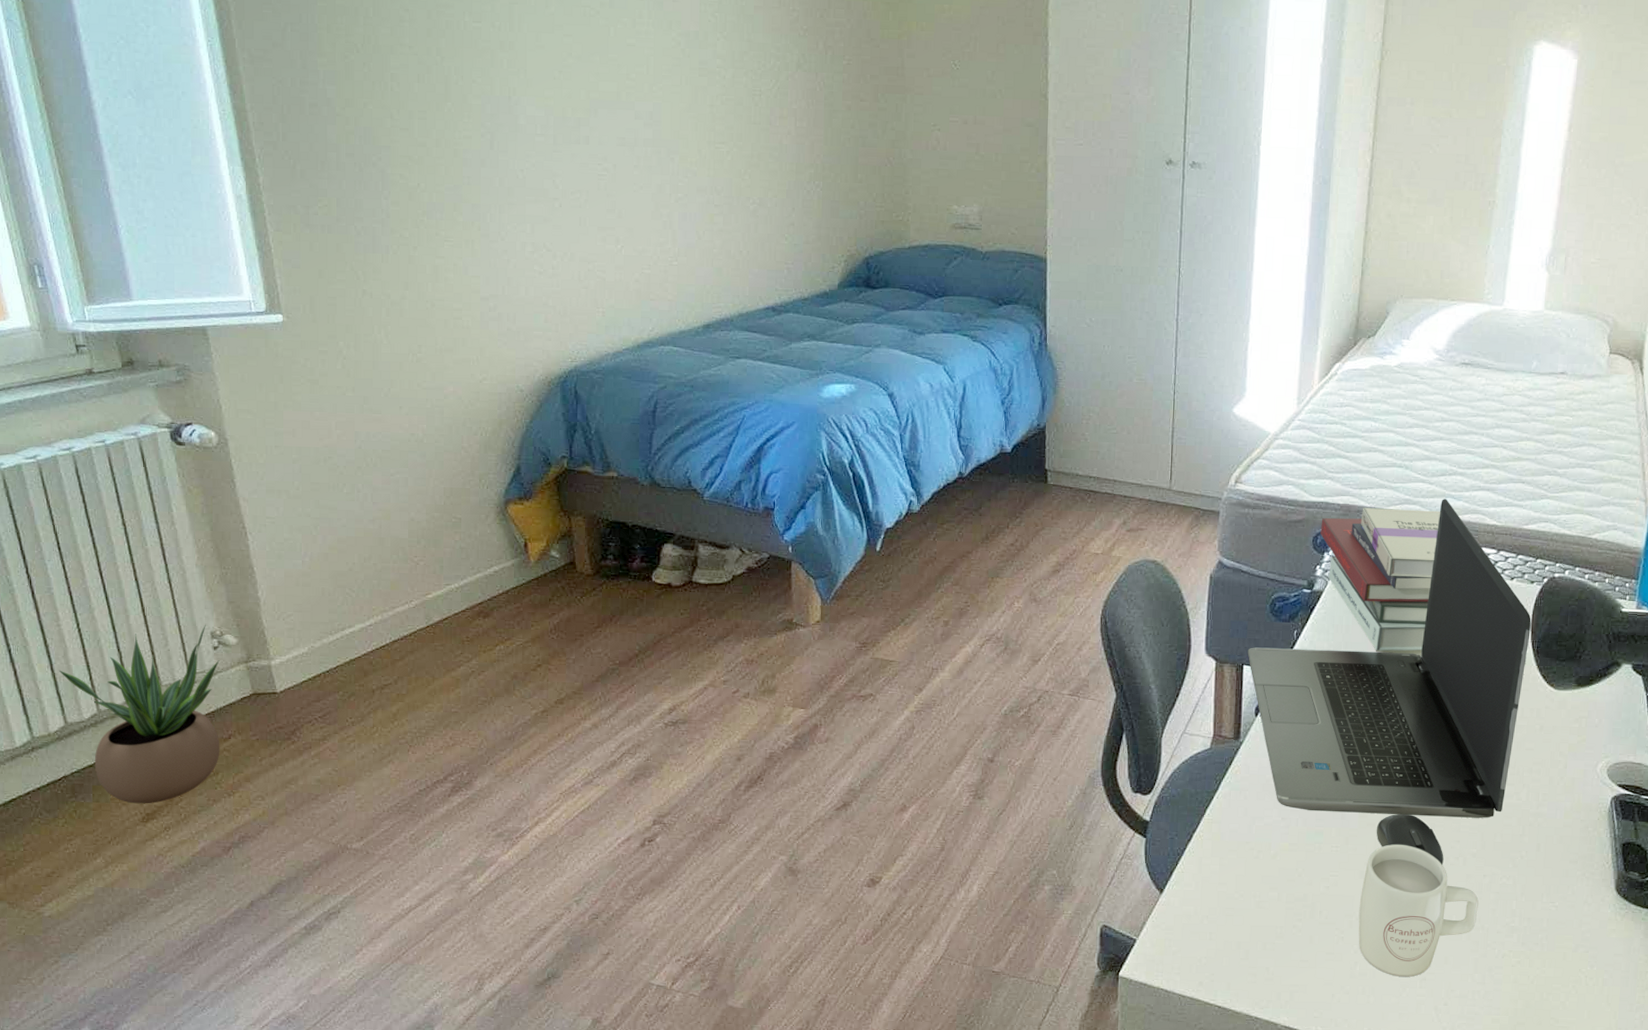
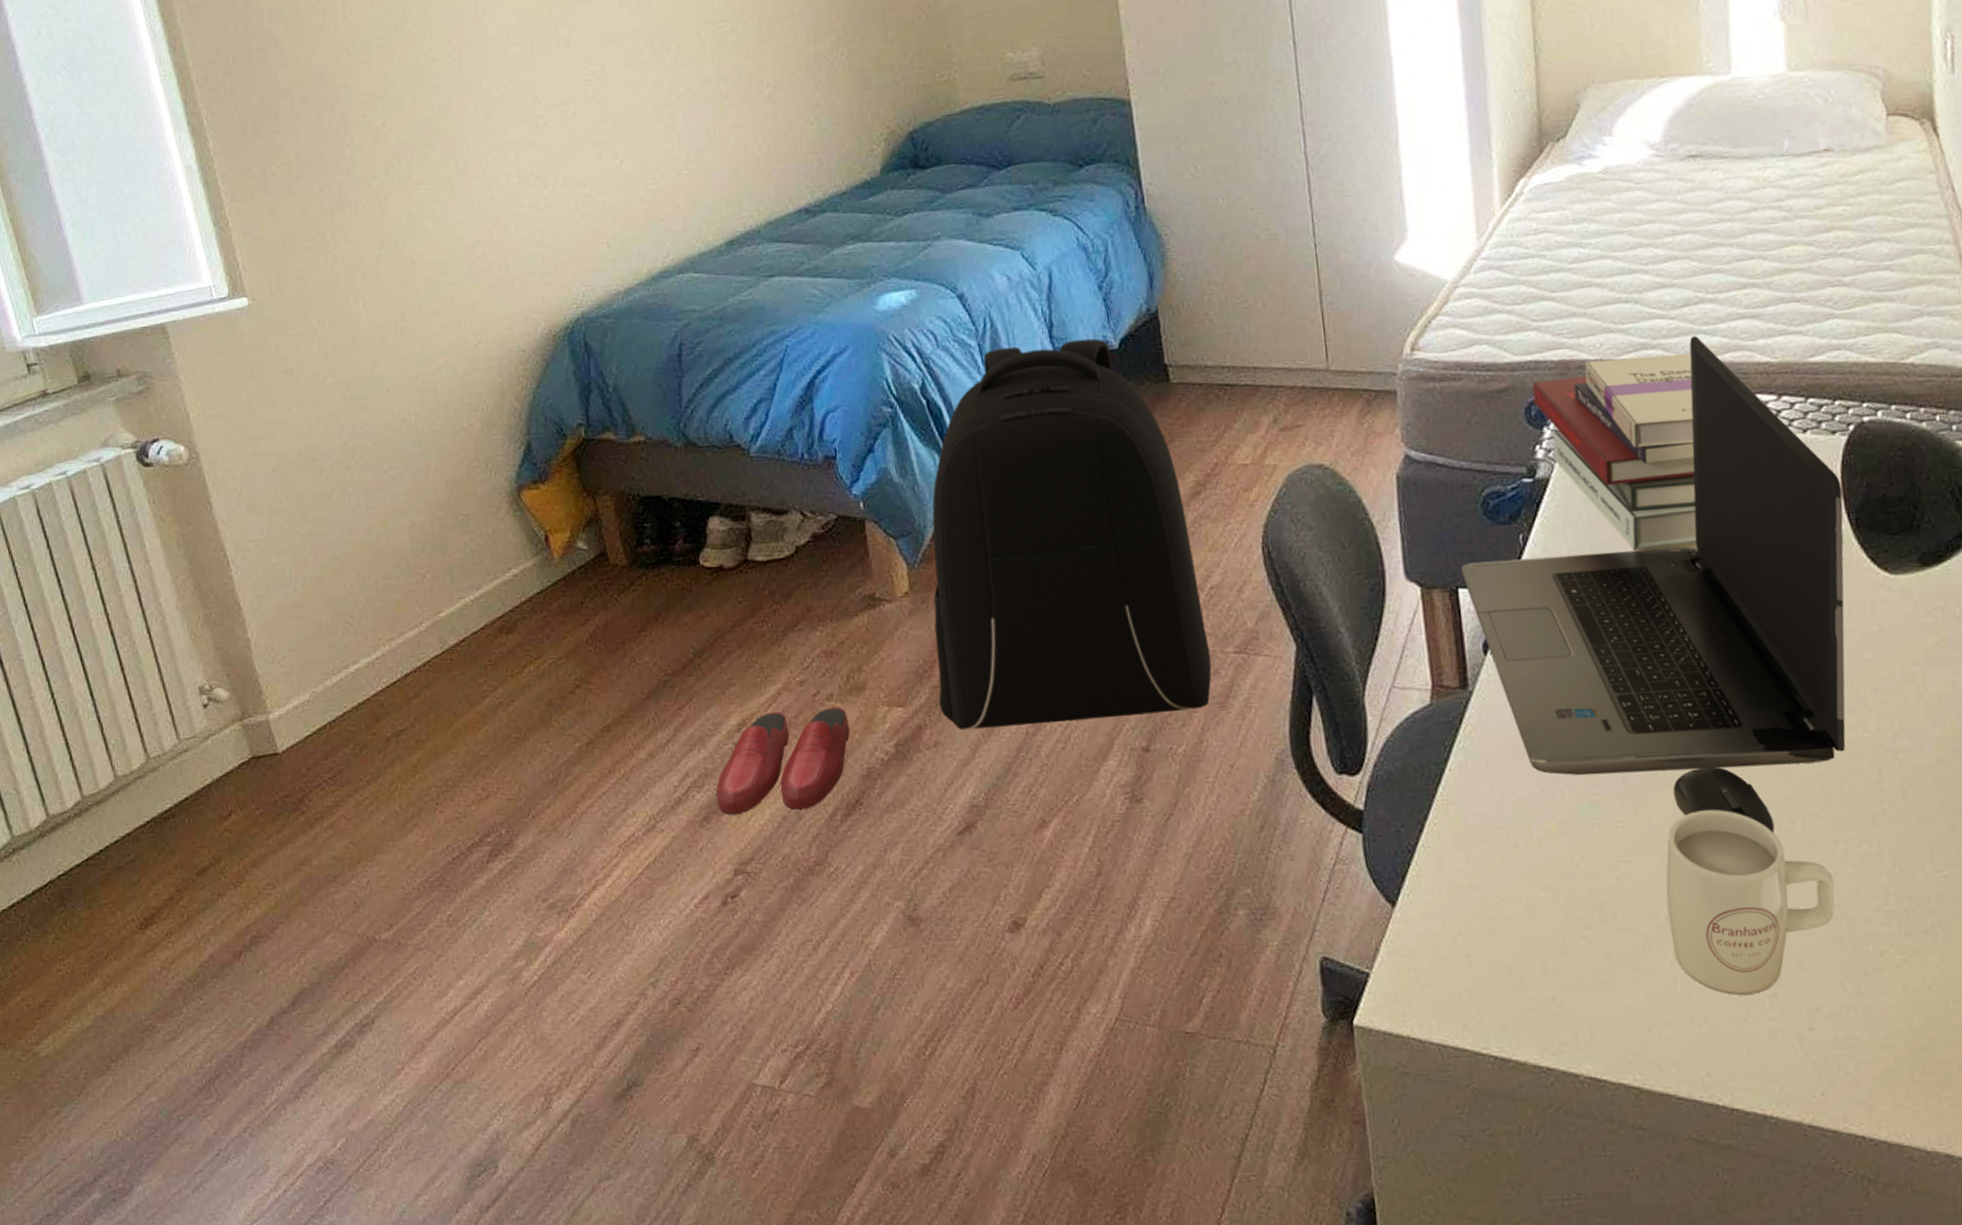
potted plant: present [59,624,220,804] -> none [36,678,221,908]
slippers: none [645,702,760,779] -> present [715,707,850,815]
backpack: none [834,439,1050,734] -> present [932,338,1212,730]

